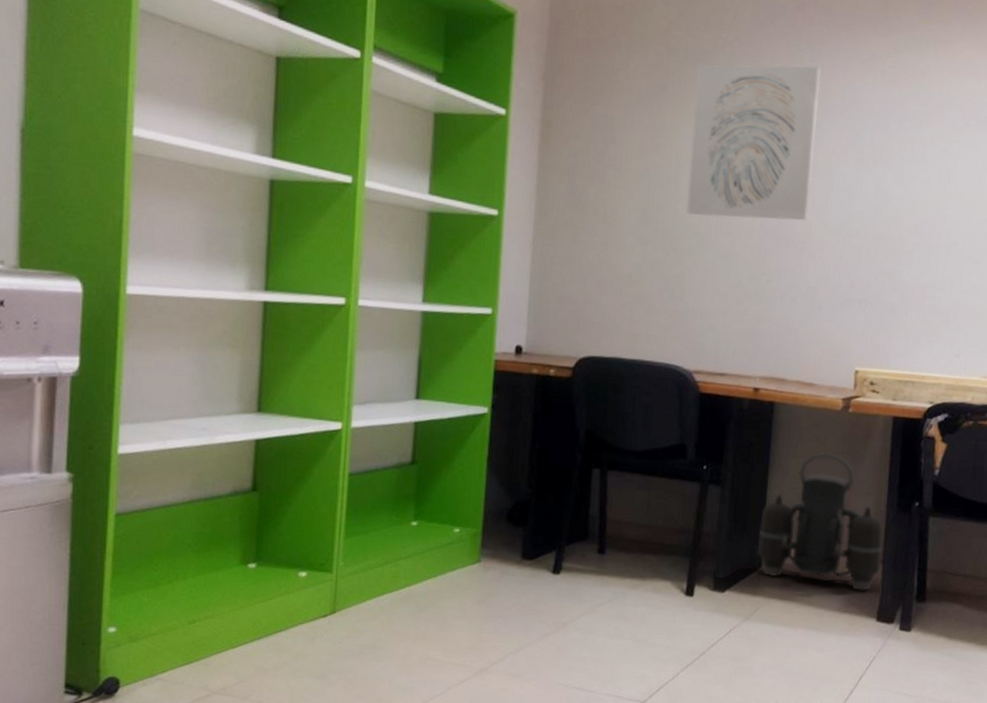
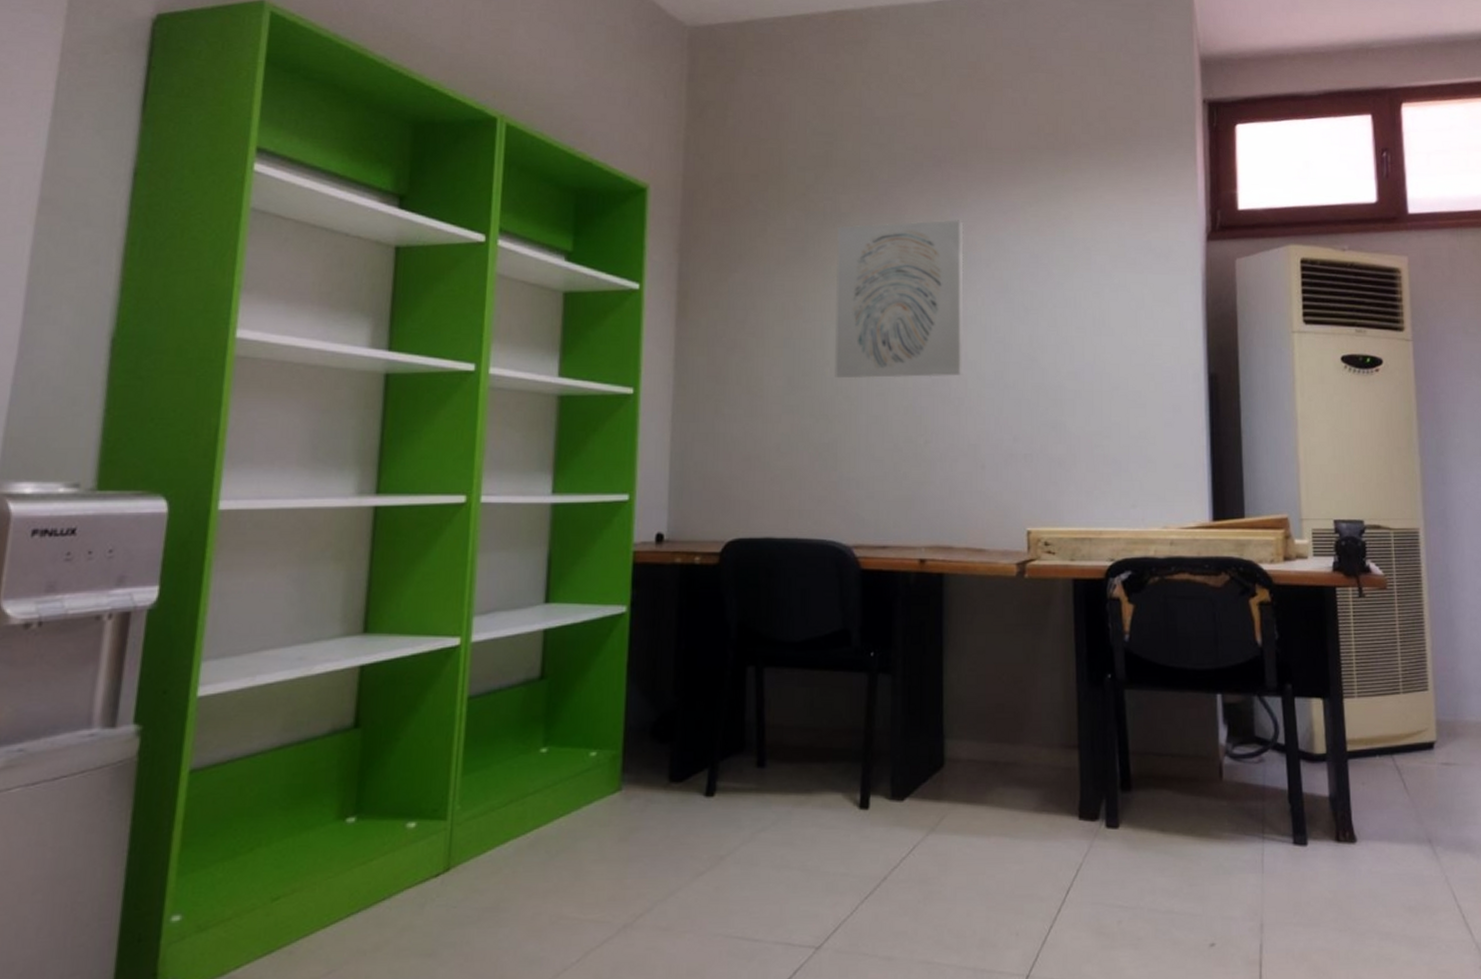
backpack: present [757,452,883,591] -> none [937,625,1078,784]

